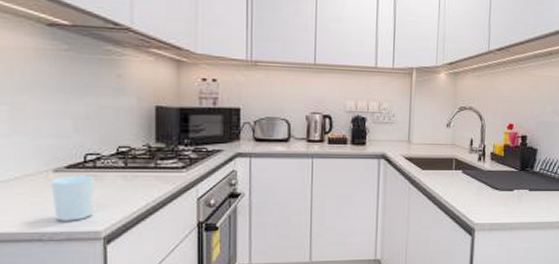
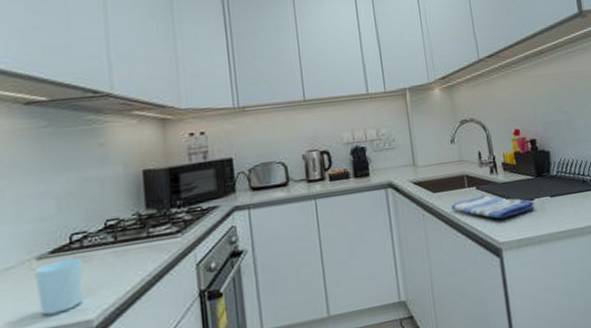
dish towel: none [436,178,513,203] -> present [451,194,535,219]

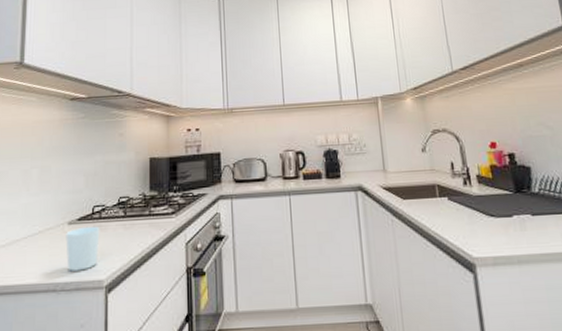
dish towel: present [451,194,535,219] -> none [421,206,513,233]

